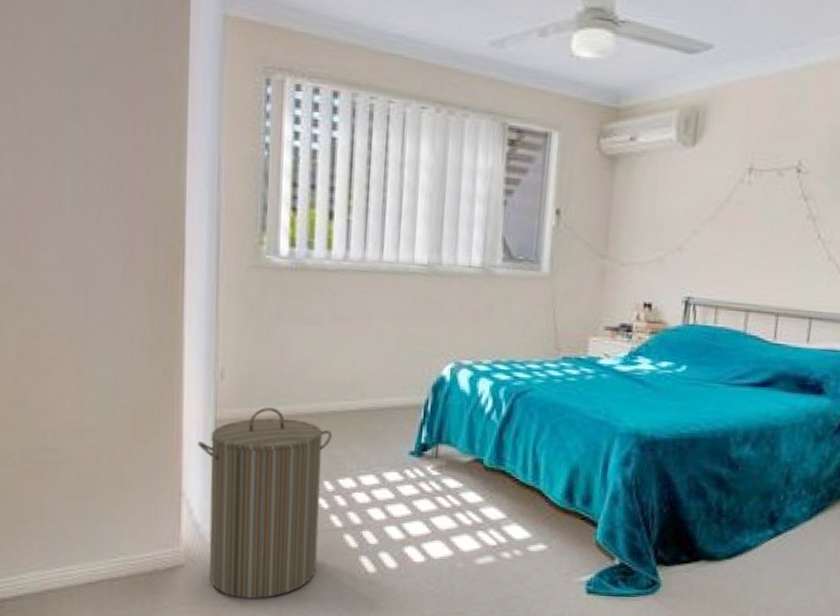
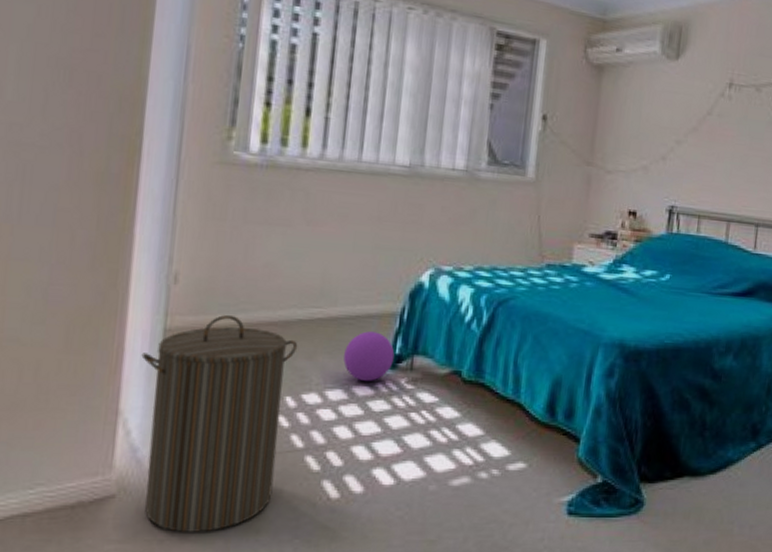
ball: none [374,422,420,468] -> present [343,331,395,381]

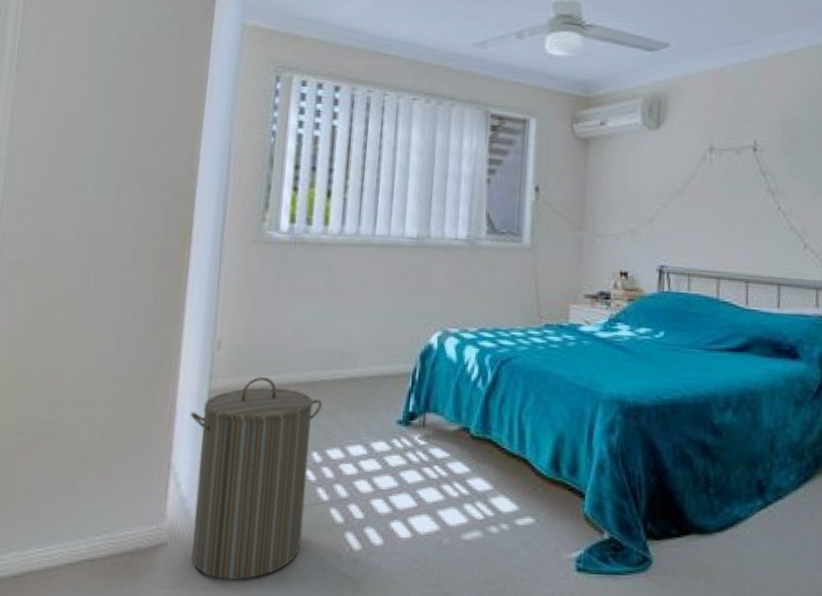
ball: present [343,331,395,381] -> none [363,390,408,437]

